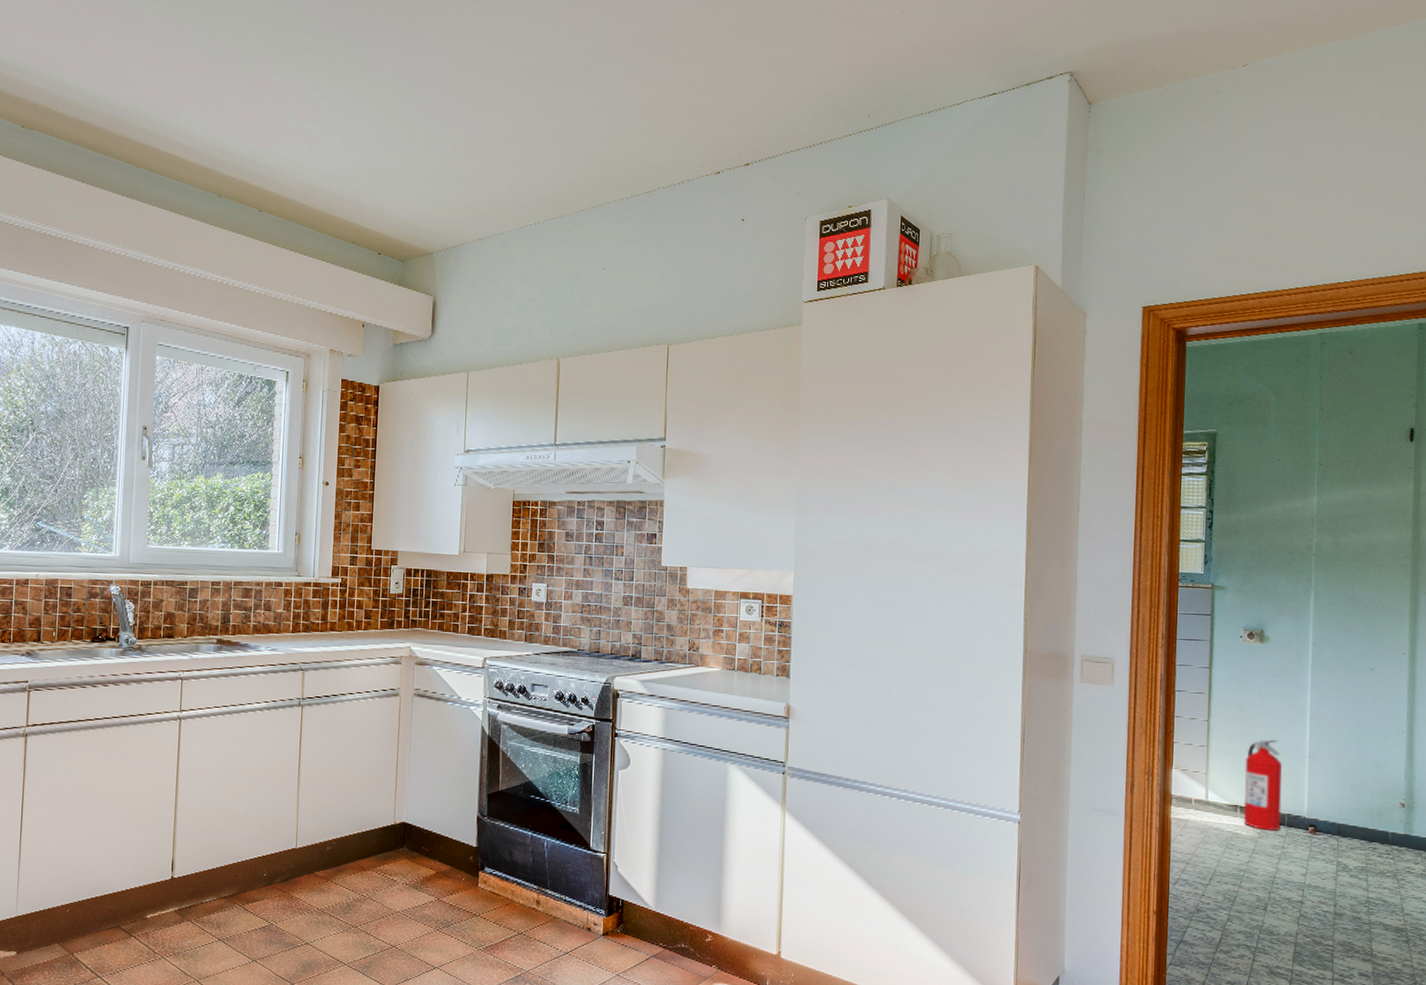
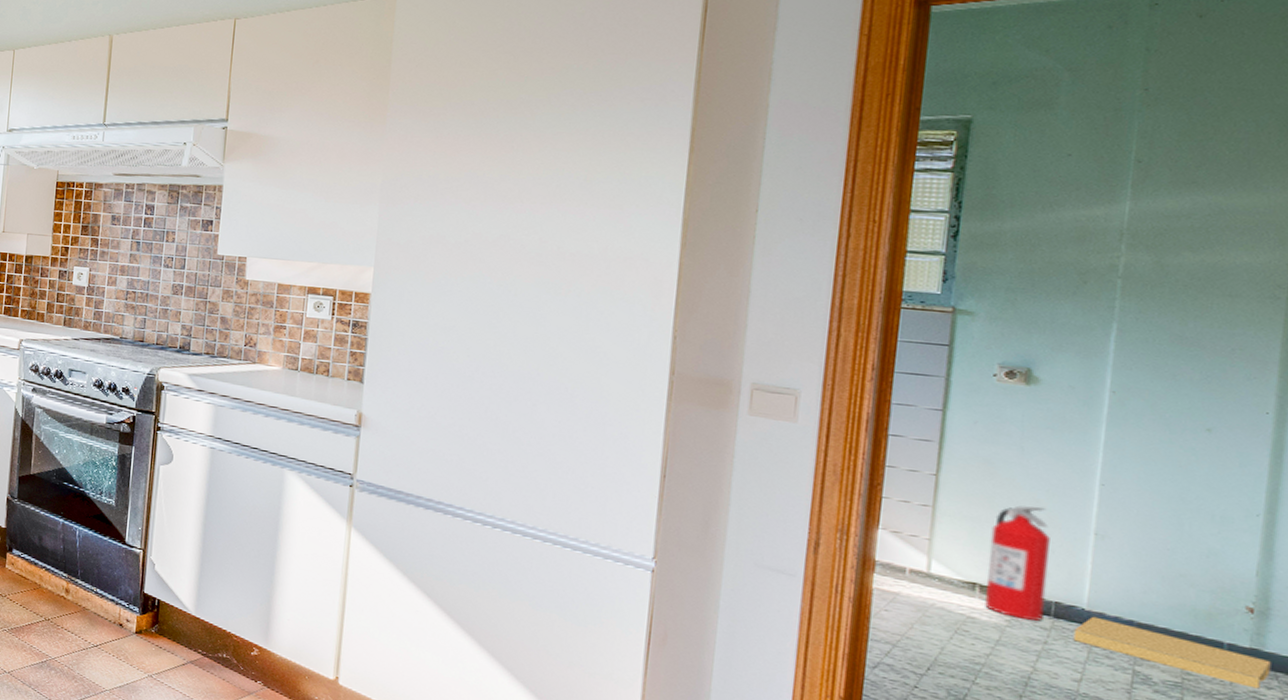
cardboard box: none [1300,822,1417,865] -> present [1073,616,1272,689]

